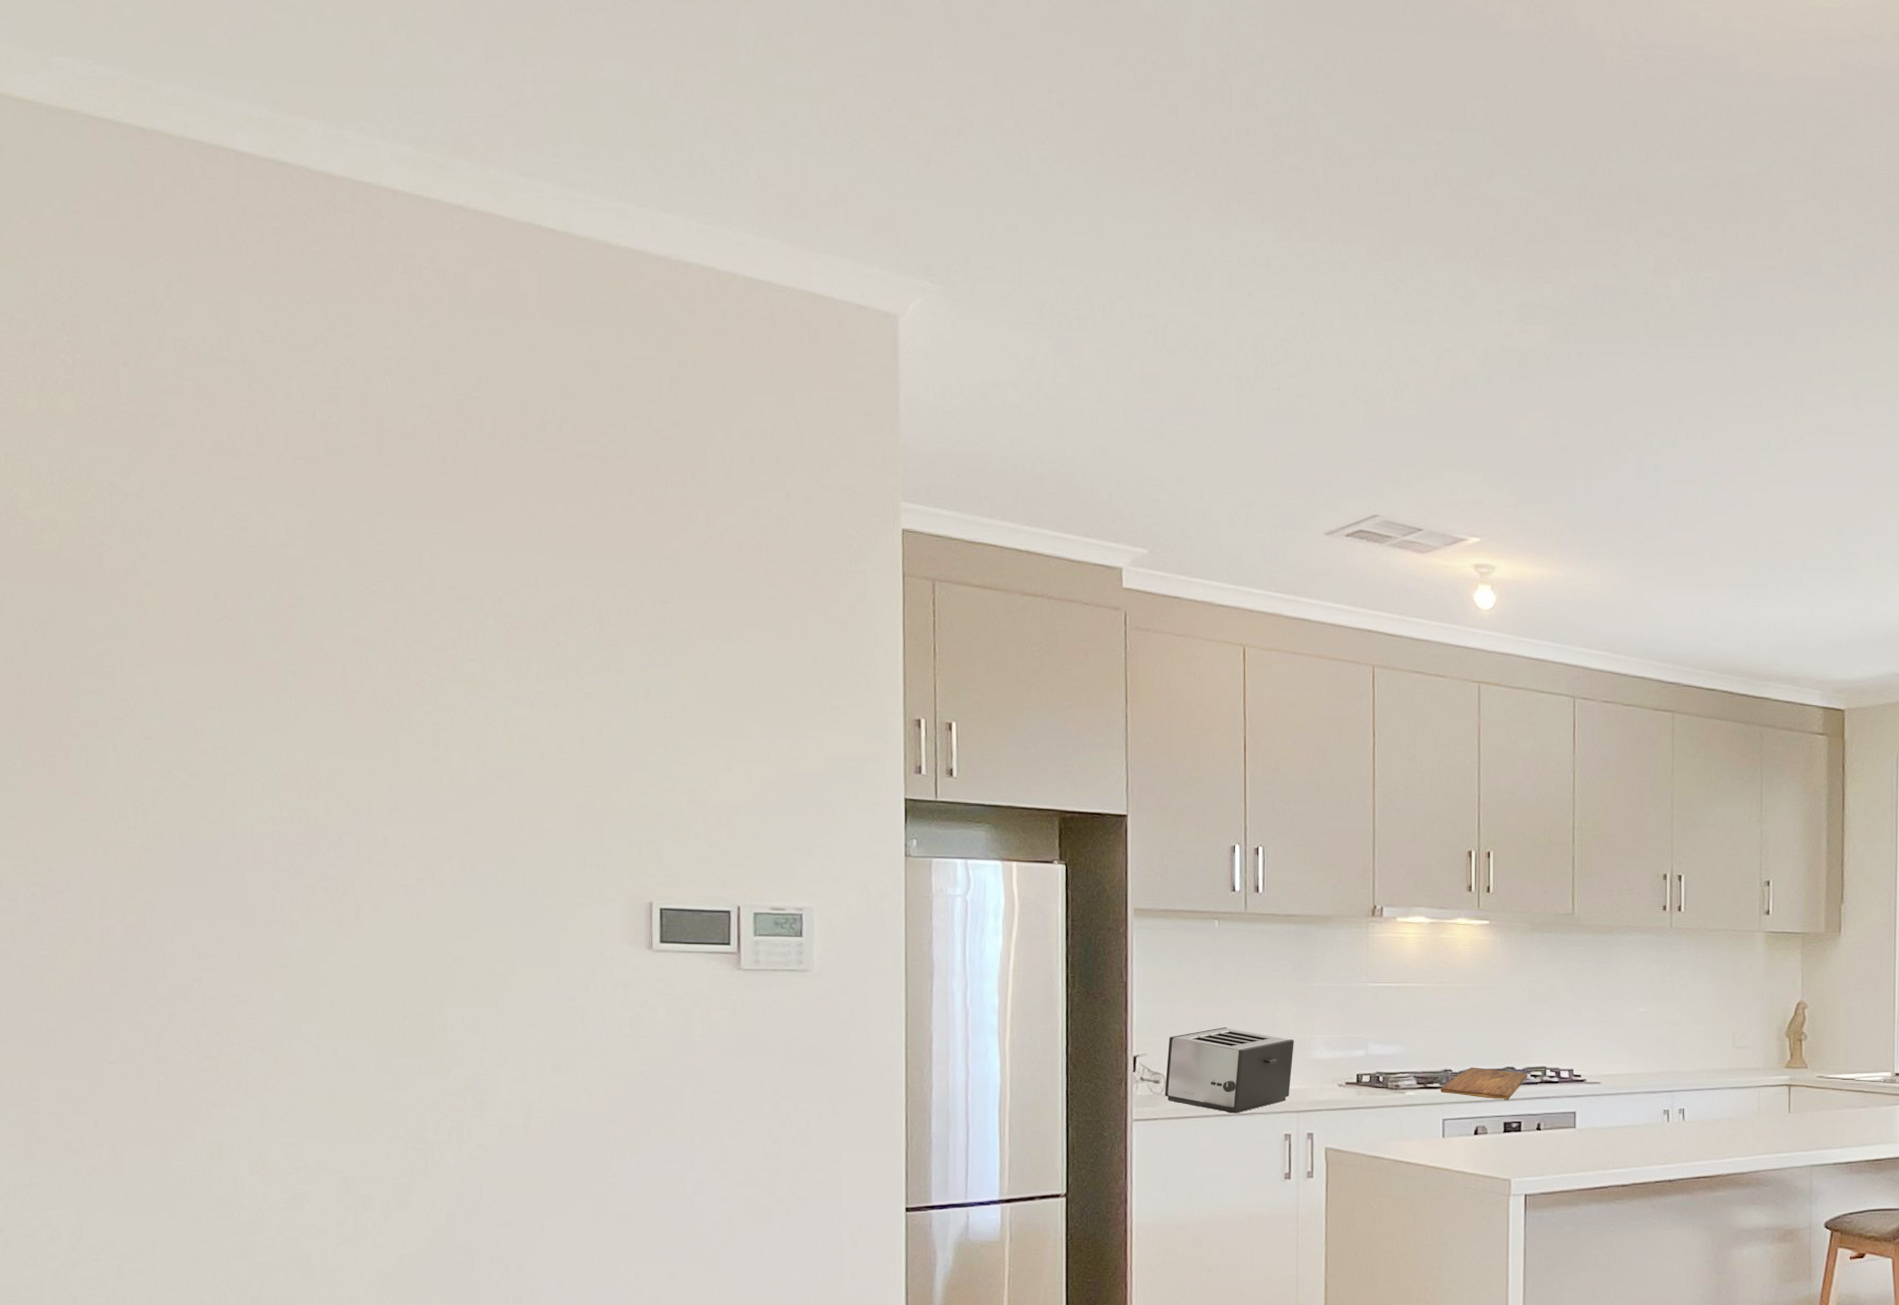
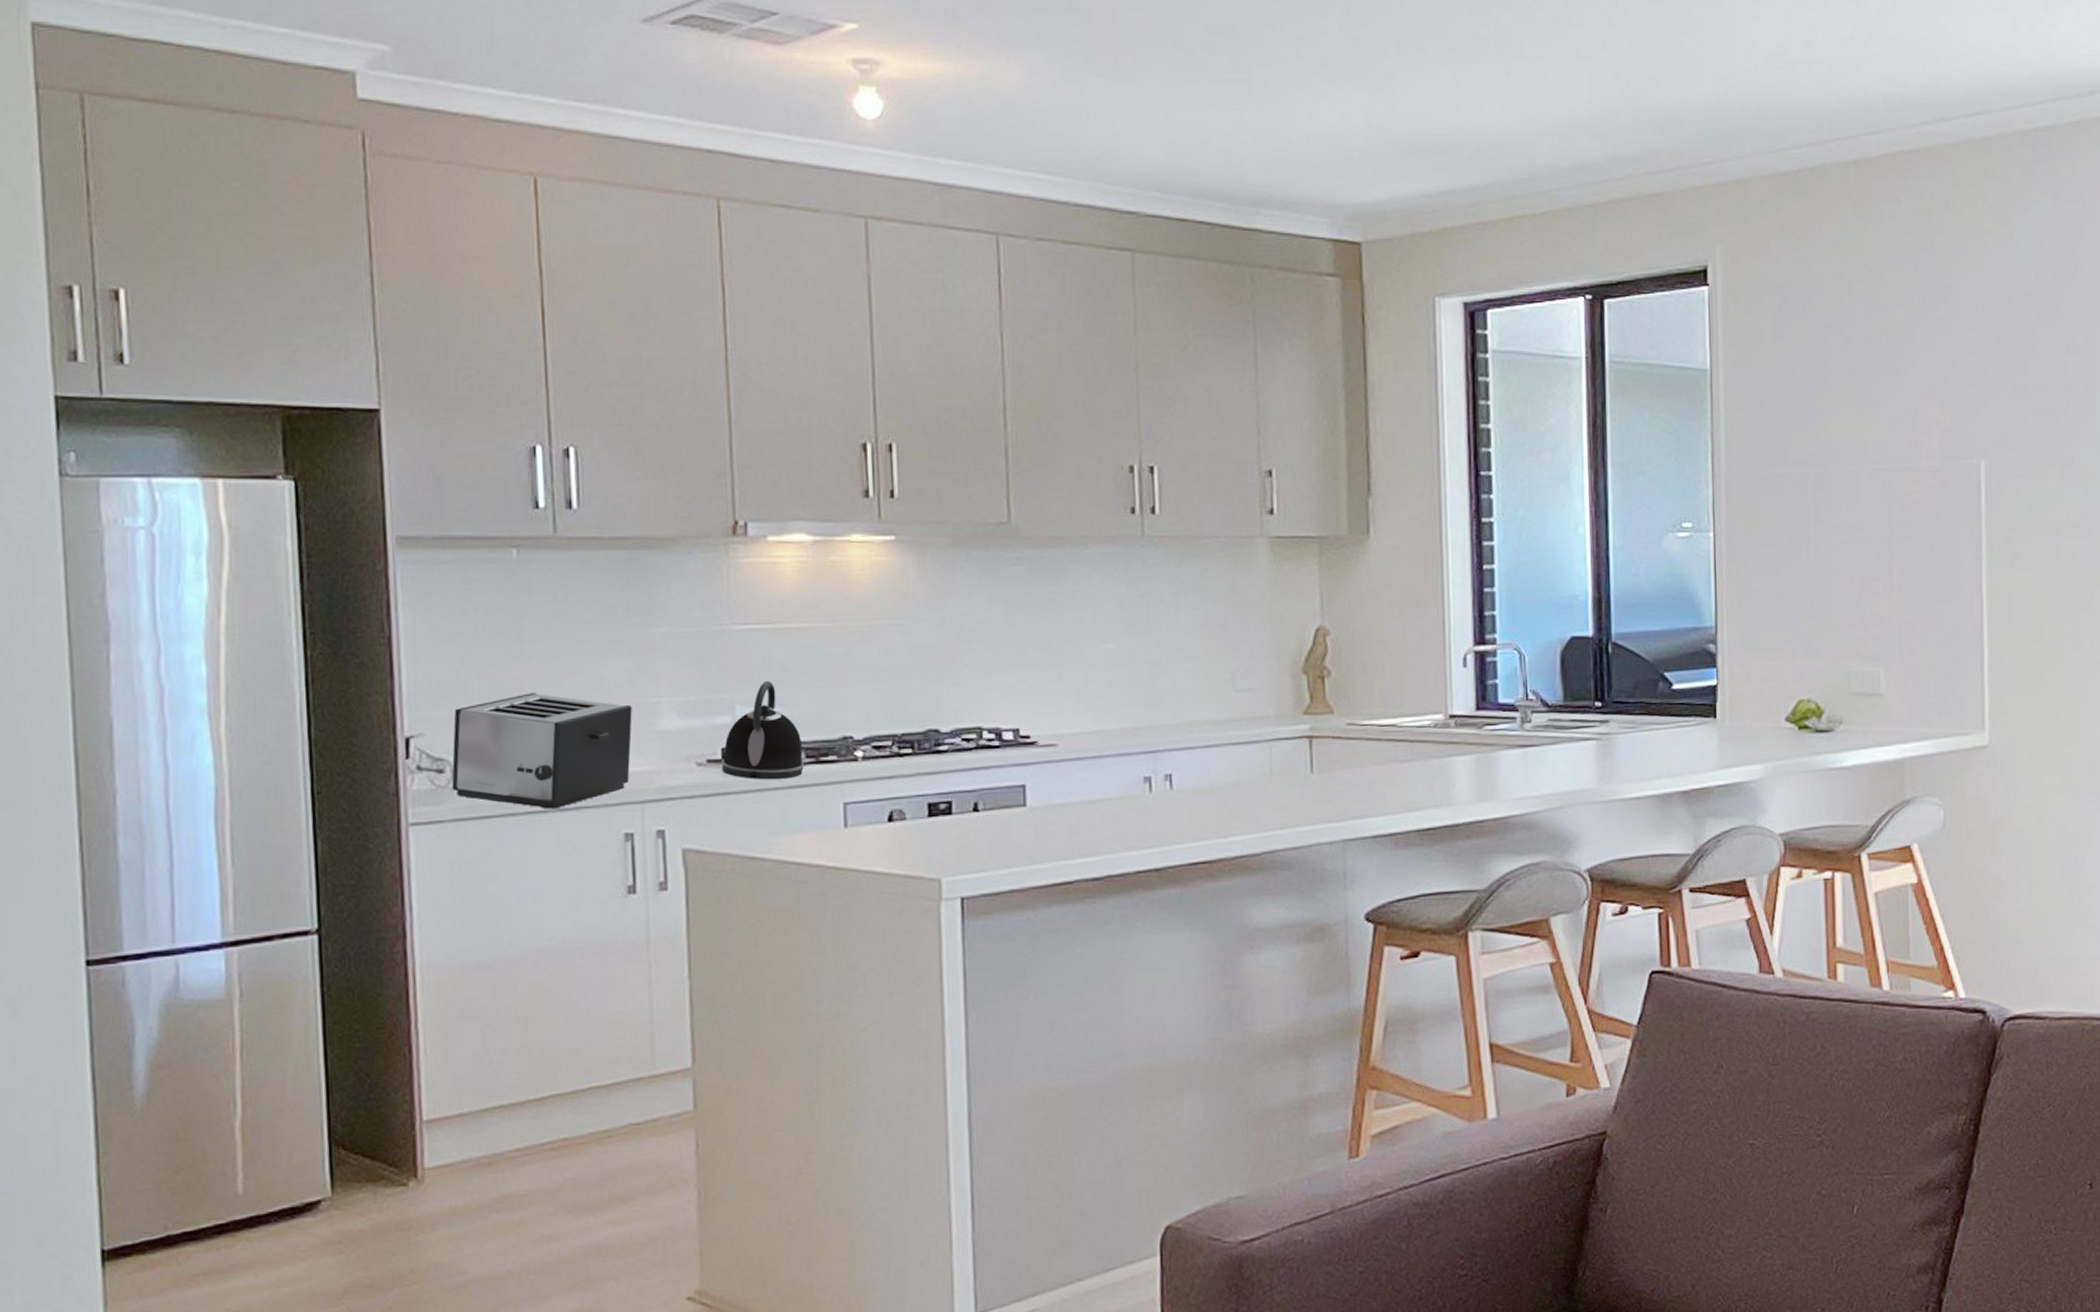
kettle: none [1356,1025,1415,1100] -> present [722,680,804,780]
cutting board: present [1440,1067,1527,1099] -> none [838,731,957,773]

